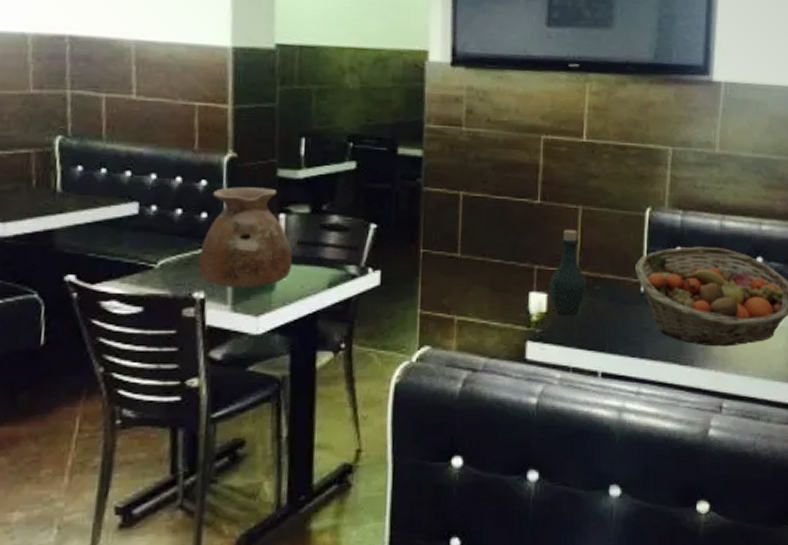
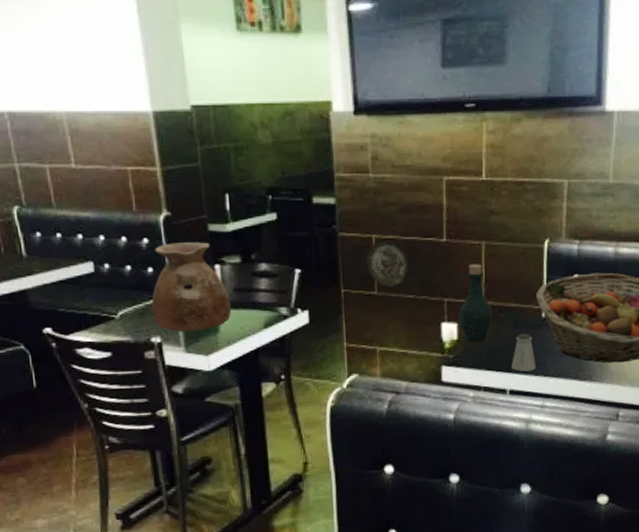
decorative plate: none [450,197,498,251] -> present [366,239,409,288]
saltshaker: none [605,308,633,352] -> present [511,333,537,372]

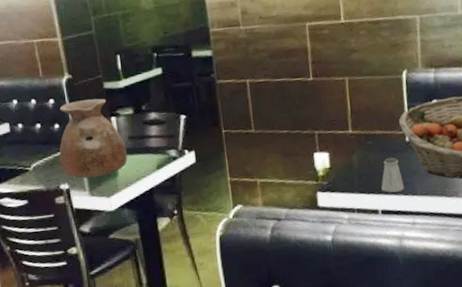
decorative plate: present [366,239,409,288] -> none [242,83,282,126]
bottle: present [458,264,492,342] -> none [329,97,360,168]

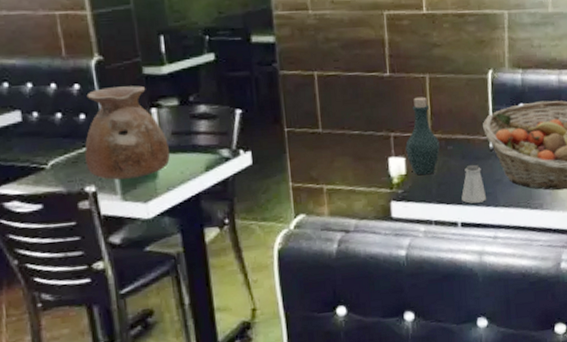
bottle: none [329,97,360,168] -> present [405,97,440,175]

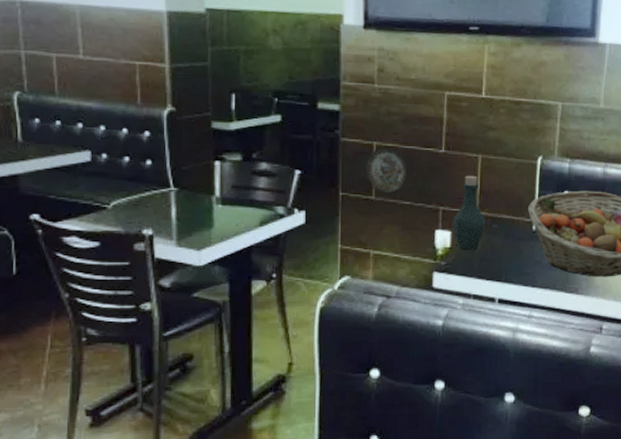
vase: present [84,85,170,180] -> none [146,137,227,226]
decorative plate: none [308,76,354,125] -> present [366,147,408,194]
saltshaker: present [461,164,487,204] -> none [501,244,526,281]

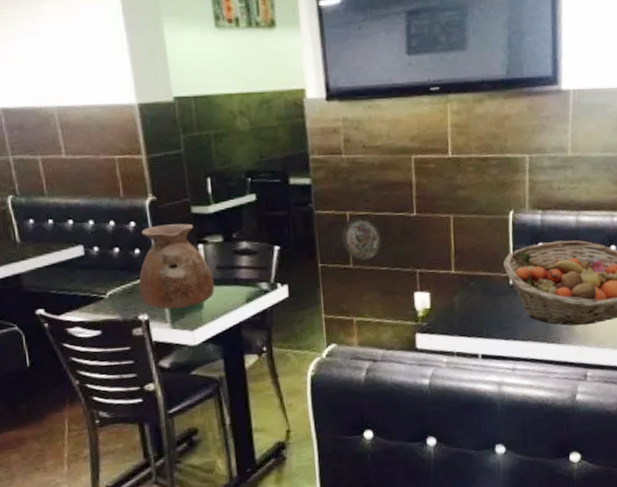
vase: none [146,137,227,226] -> present [139,223,214,310]
bottle: present [453,175,485,250] -> none [430,235,463,310]

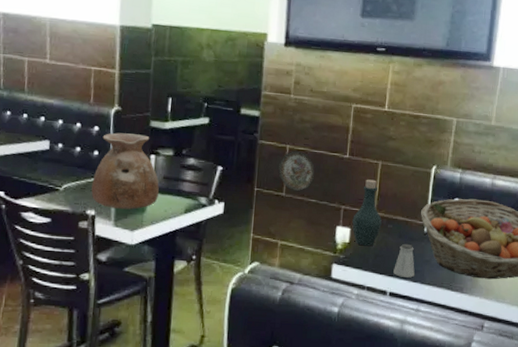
bottle: none [430,235,463,310] -> present [352,179,382,246]
saltshaker: none [482,300,507,337] -> present [393,243,415,278]

